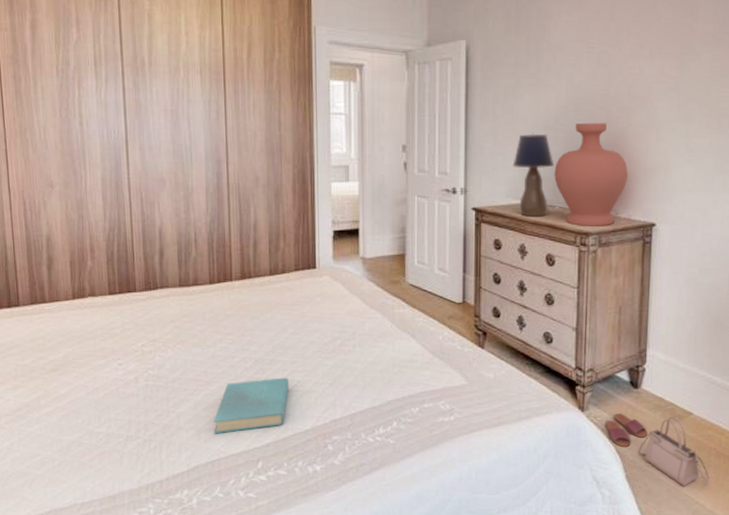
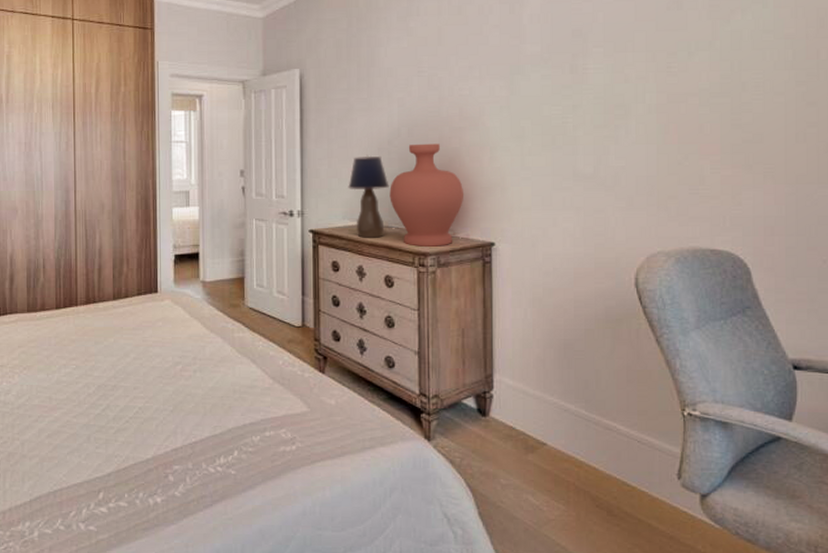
book: present [213,378,289,434] -> none [56,404,130,463]
slippers: present [606,413,647,447] -> none [454,442,499,480]
handbag: present [638,416,710,487] -> none [490,447,570,527]

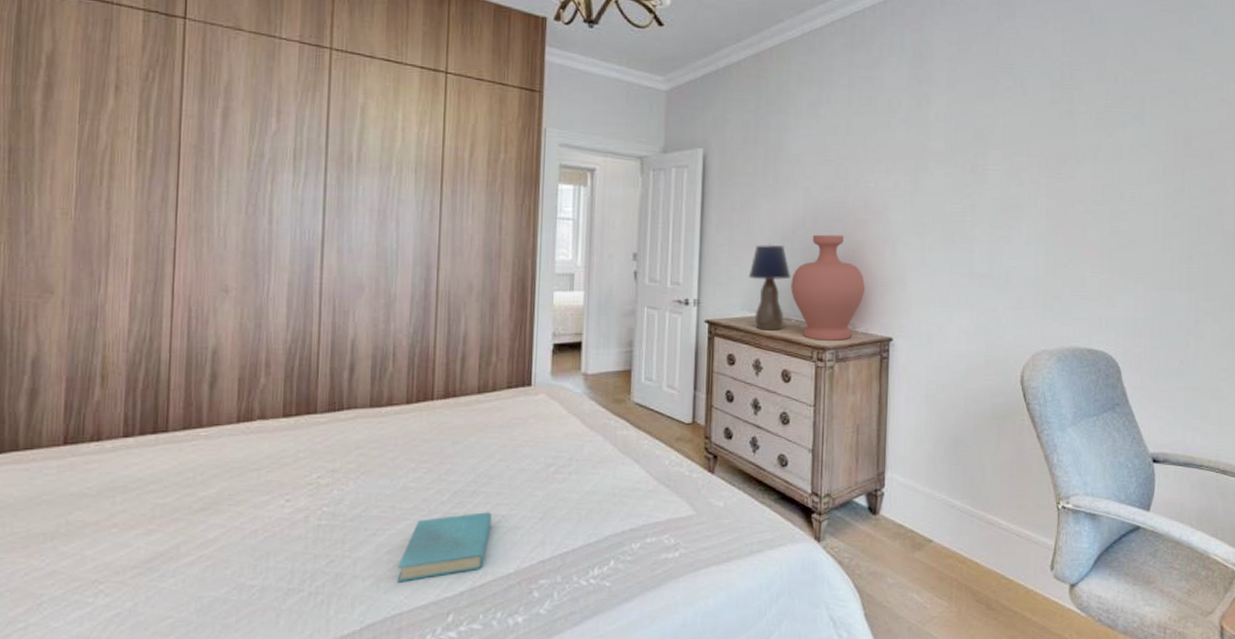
book: none [56,404,130,463] -> present [397,512,491,583]

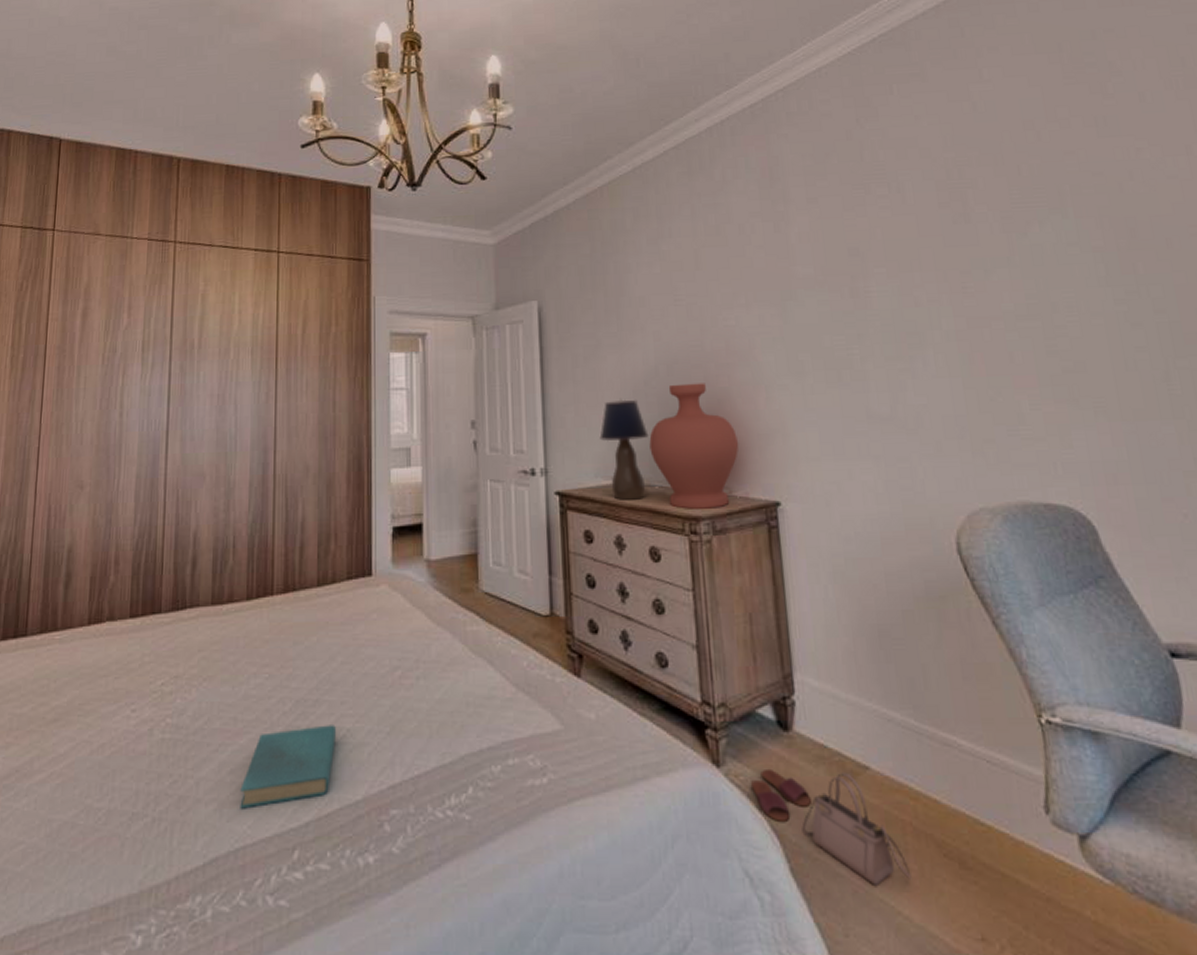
slippers: none [843,542,887,581] -> present [751,768,811,821]
handbag: none [877,545,952,624] -> present [802,773,912,887]

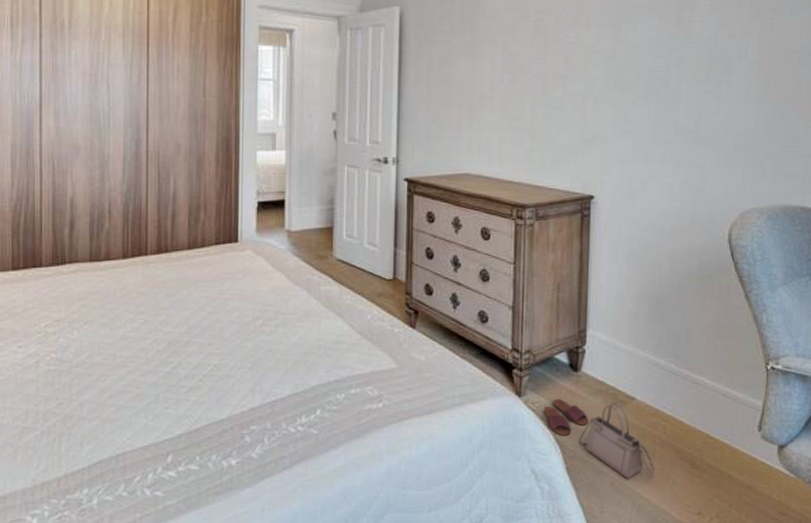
book: present [240,725,336,809] -> none [120,361,204,425]
table lamp: present [599,398,649,502] -> none [446,100,490,190]
decorative vase: present [649,383,739,509] -> none [489,91,566,199]

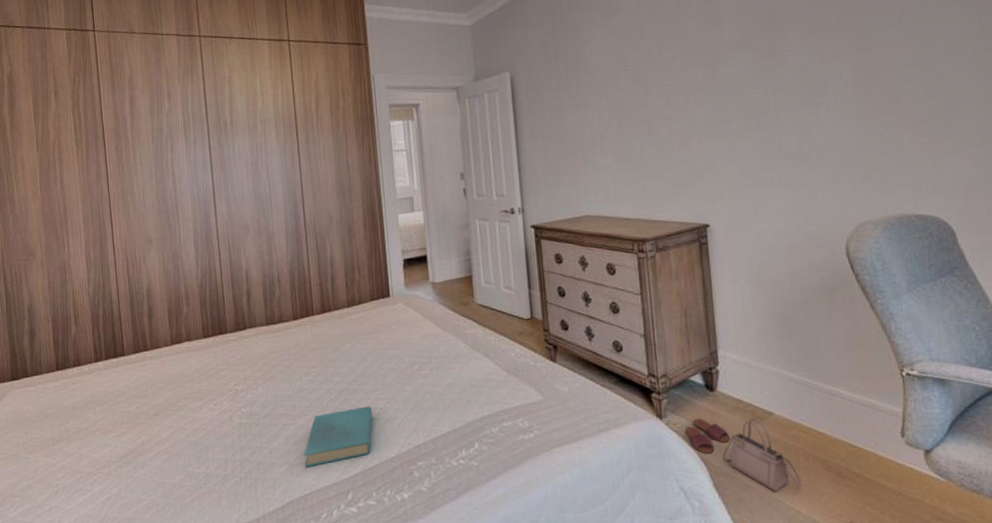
book: none [120,361,204,425] -> present [303,406,373,468]

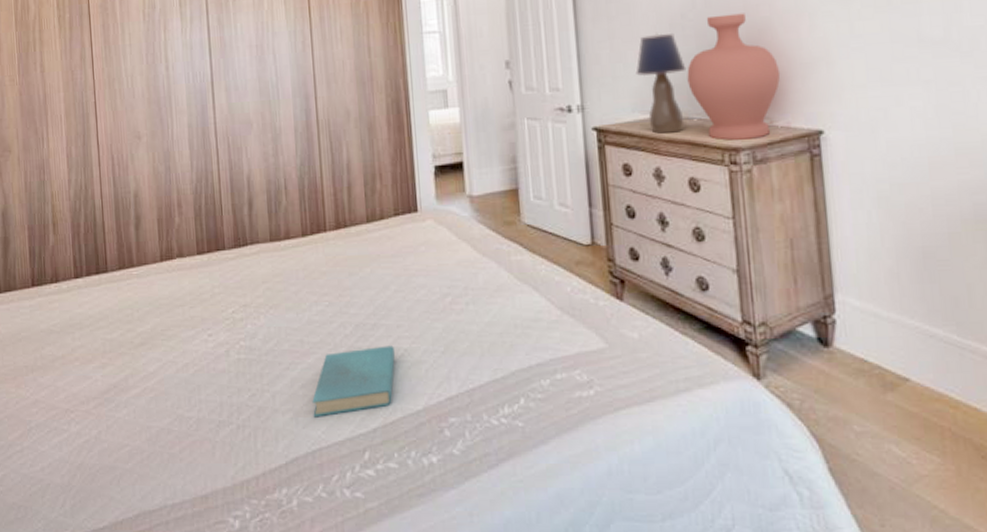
table lamp: none [564,149,604,230] -> present [635,32,687,135]
decorative vase: none [604,133,677,234] -> present [687,13,781,140]
slippers: present [686,418,730,454] -> none [791,380,850,427]
handbag: present [722,418,802,493] -> none [840,384,949,485]

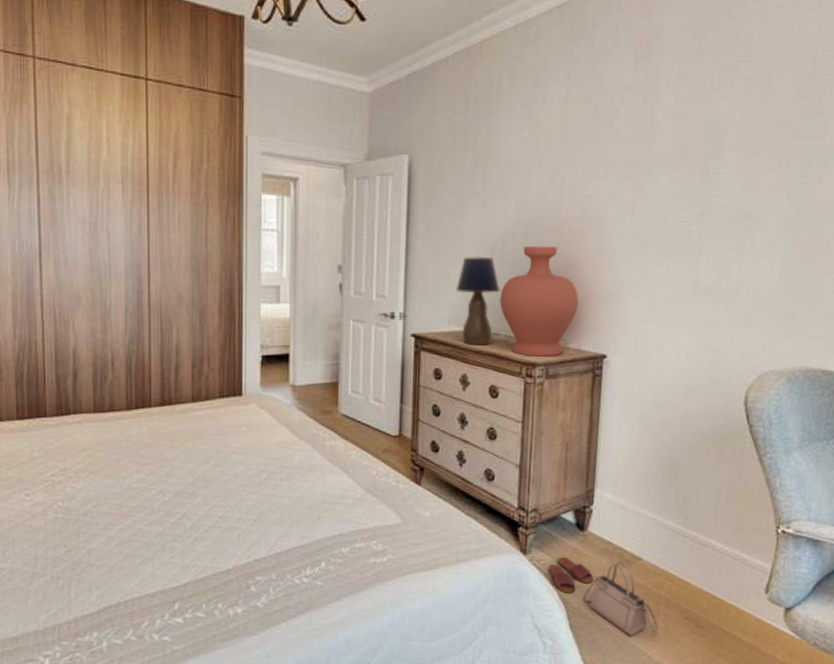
book: present [312,345,395,417] -> none [127,512,209,572]
slippers: none [791,380,850,427] -> present [549,556,593,593]
handbag: none [840,384,949,485] -> present [582,561,659,638]

